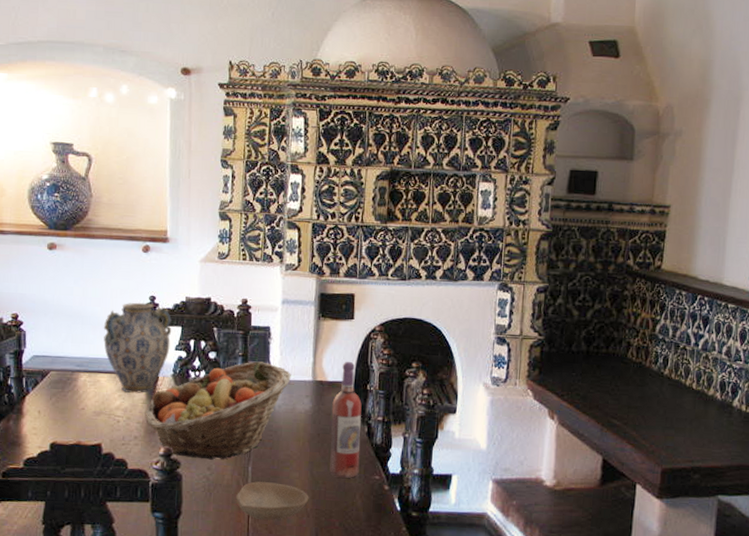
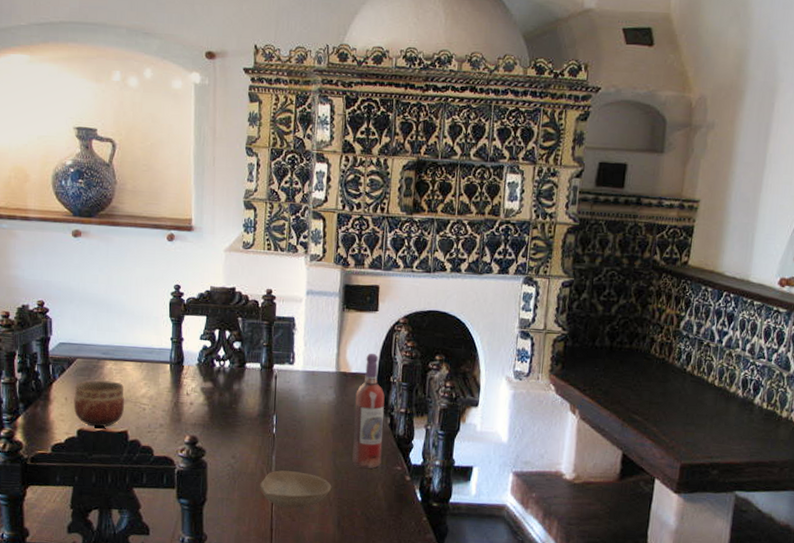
bowl: none [47,392,98,441] -> present [73,380,124,428]
ceramic jug: present [103,302,172,393] -> none [128,291,197,382]
fruit basket: present [146,361,291,459] -> none [171,352,315,448]

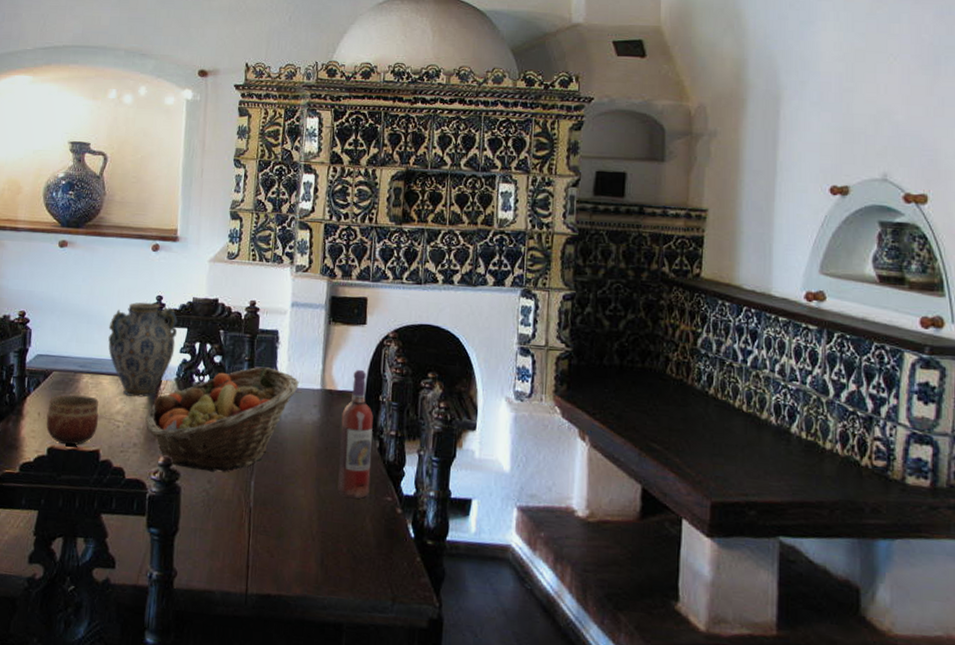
ceramic jug: none [128,291,197,382] -> present [108,302,178,398]
fruit basket: none [171,352,315,448] -> present [146,366,299,472]
bowl: present [260,470,332,508] -> none [237,498,315,542]

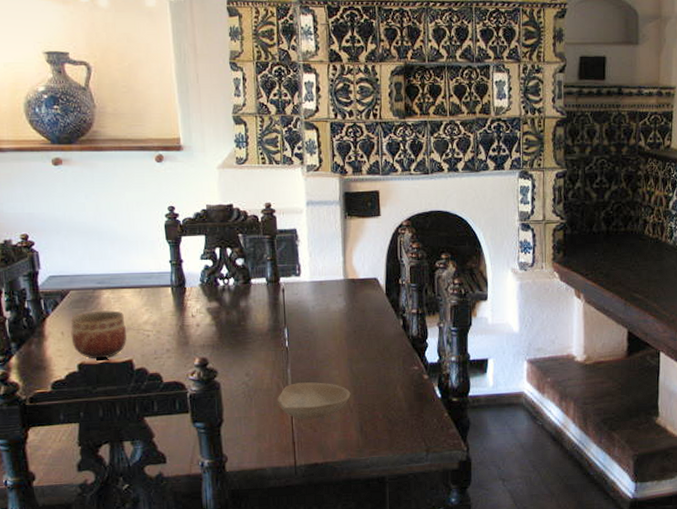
ceramic jug: present [108,302,178,398] -> none [122,214,195,306]
fruit basket: present [146,366,299,472] -> none [176,264,322,366]
bowl: none [237,498,315,542] -> present [278,382,351,419]
wine bottle: present [337,369,374,499] -> none [366,257,398,372]

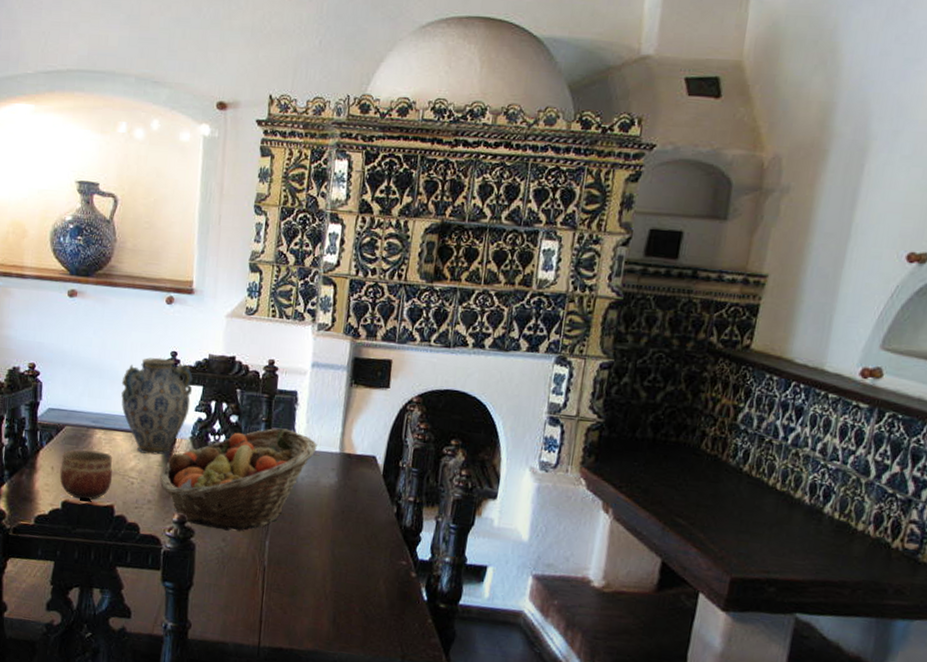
ceramic jug: none [122,214,195,306] -> present [121,357,193,455]
fruit basket: none [176,264,322,366] -> present [160,428,317,531]
bowl: present [278,382,351,419] -> none [251,557,329,600]

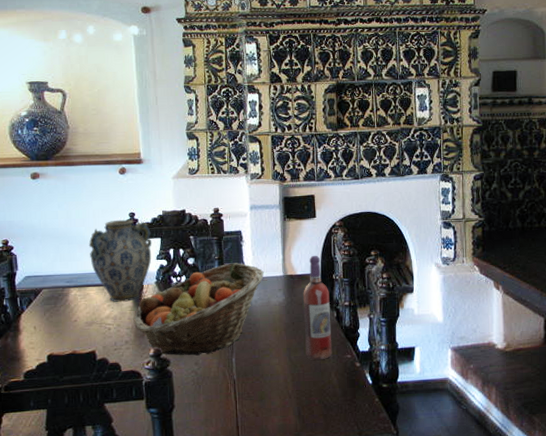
bowl: present [59,449,112,501] -> none [42,306,90,351]
wine bottle: none [352,433,392,562] -> present [303,255,332,361]

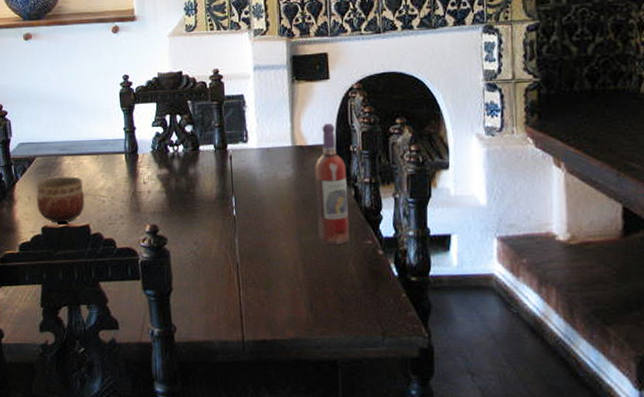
bowl: none [42,306,90,351] -> present [36,176,84,223]
ceramic jug: present [88,219,152,302] -> none [81,82,147,172]
fruit basket: present [134,263,264,356] -> none [129,131,270,234]

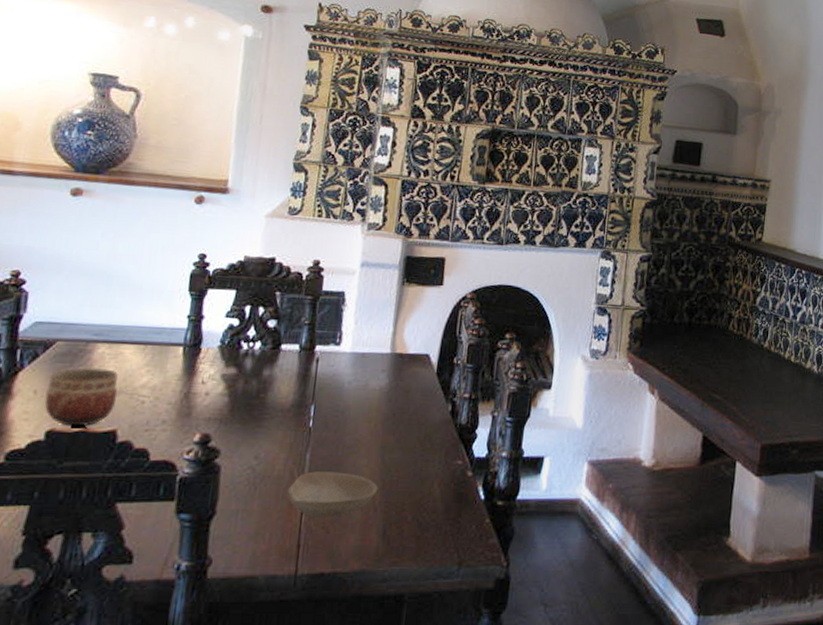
bowl: none [225,253,300,292] -> present [287,471,378,517]
wine bottle: present [315,123,350,246] -> none [404,331,447,465]

